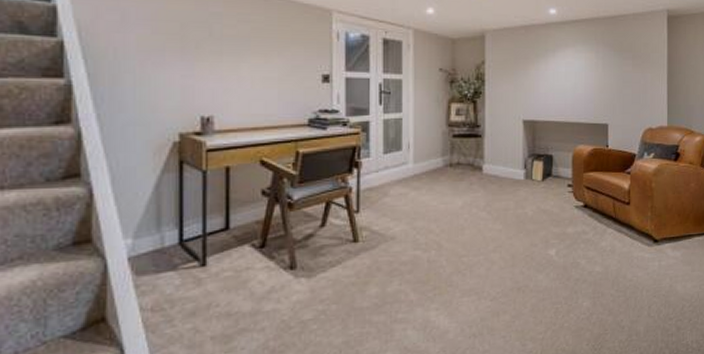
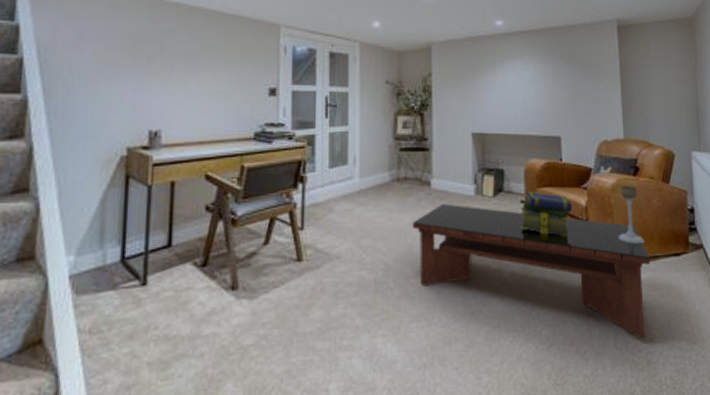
coffee table: none [464,187,684,308] -> present [412,203,649,338]
stack of books: none [567,175,616,218] -> present [520,191,573,237]
candle holder: none [657,170,681,224] -> present [618,185,645,244]

